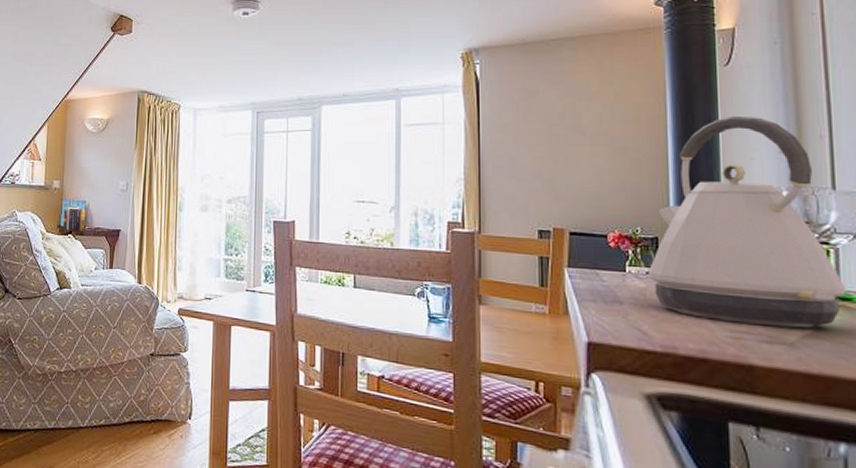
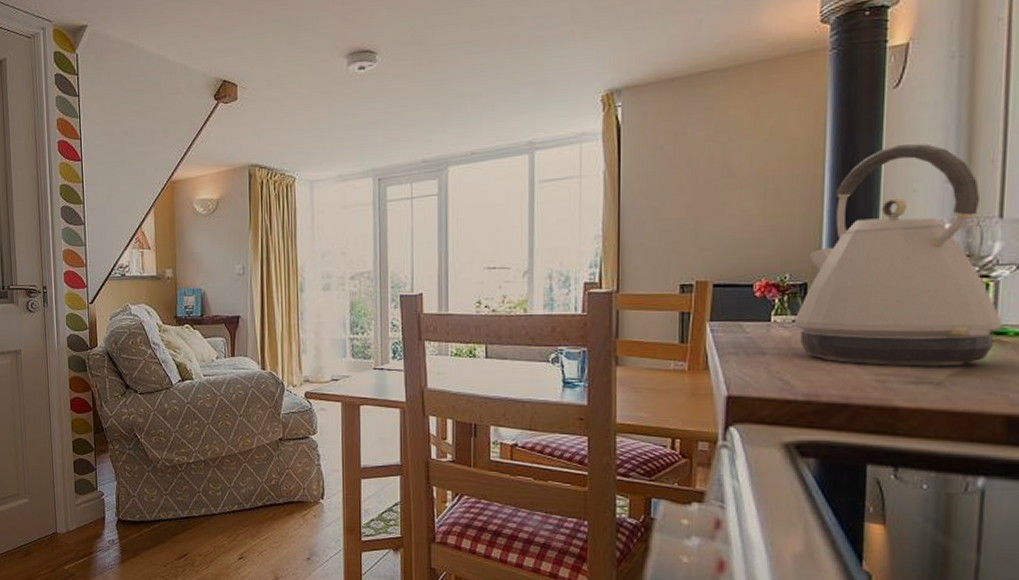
books: present [63,208,86,231] -> none [179,296,203,321]

